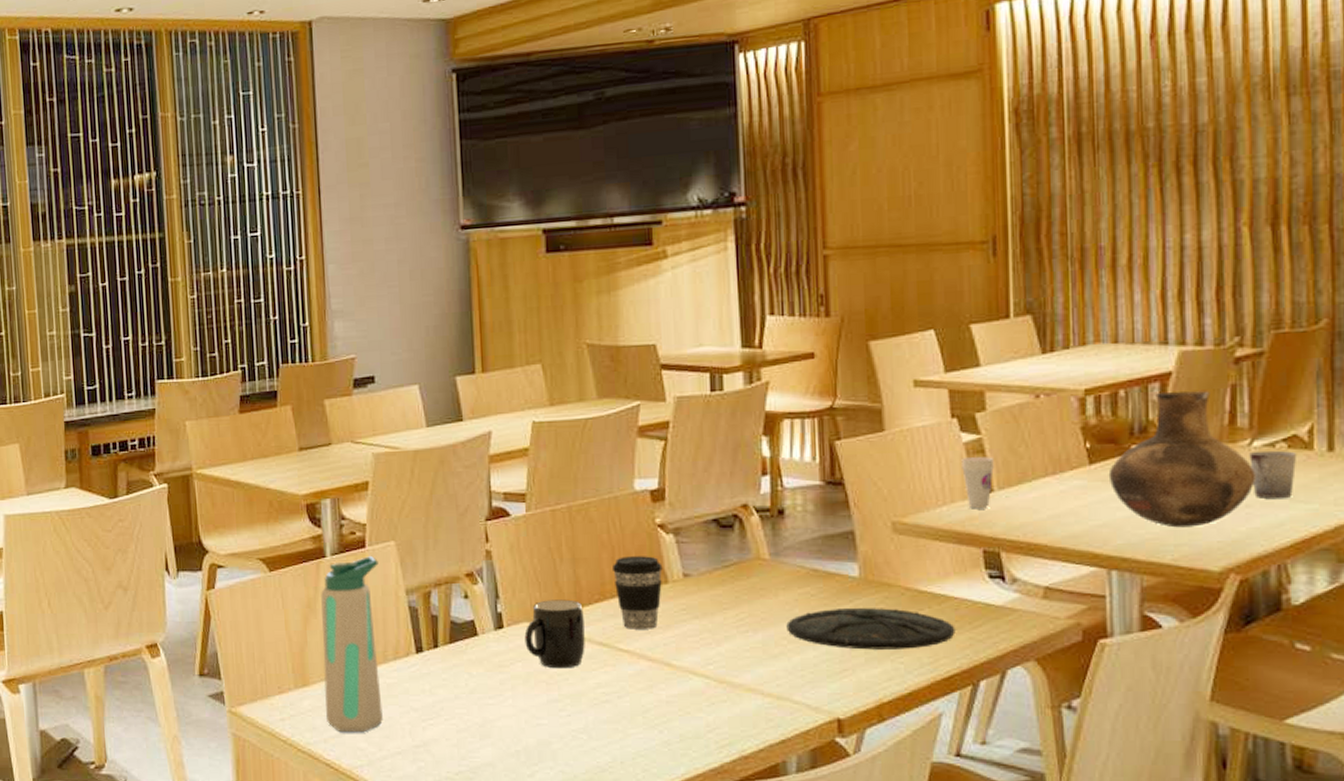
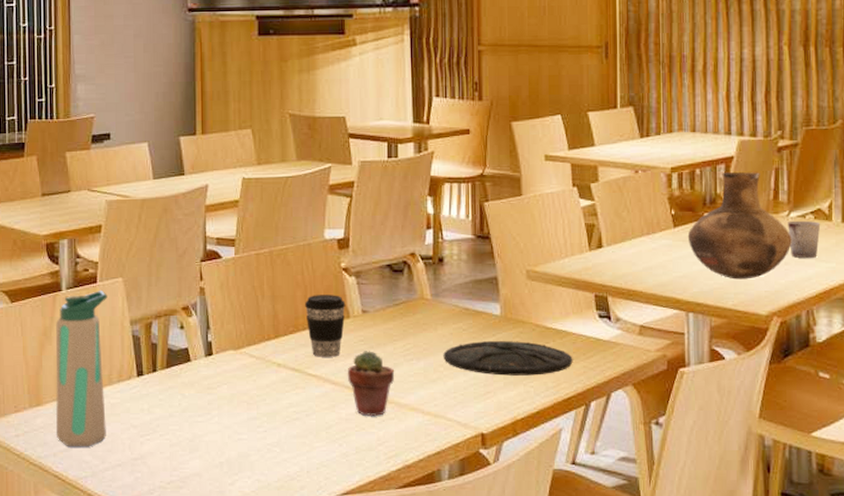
mug: present [524,599,585,669] -> none [230,331,280,391]
potted succulent: none [666,621,726,699] -> present [347,351,395,417]
cup: present [961,457,994,509] -> none [580,219,604,261]

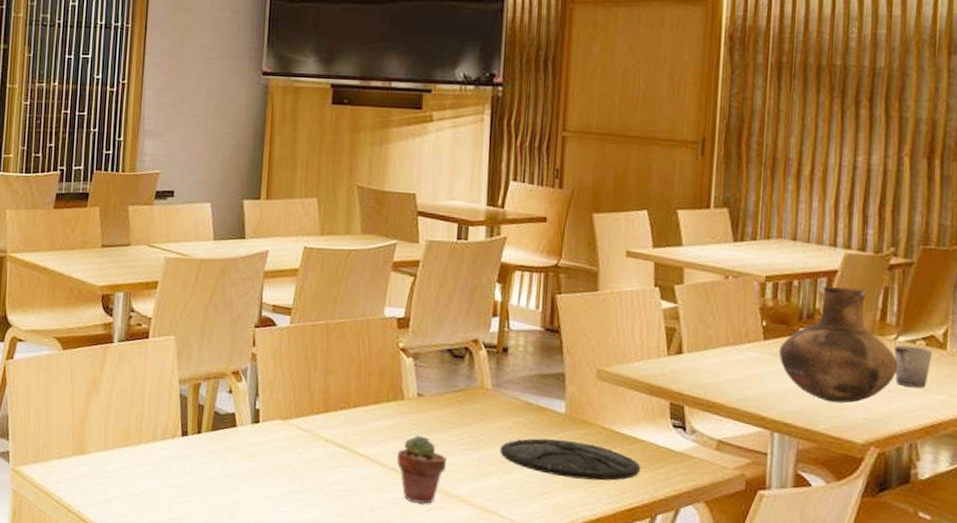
water bottle: present [55,290,107,447] -> none [97,345,158,501]
coffee cup: present [305,295,346,357] -> none [358,372,401,438]

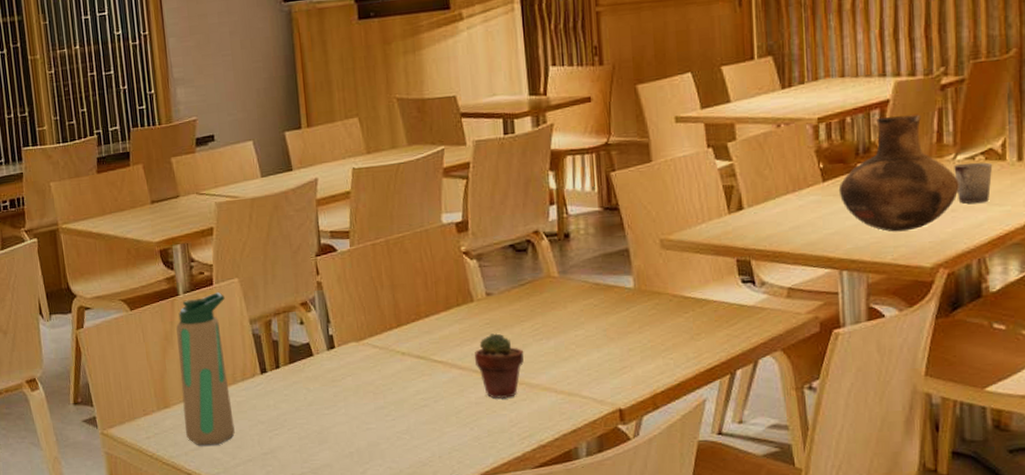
water bottle: none [97,345,158,501] -> present [176,291,235,446]
plate: present [500,438,641,481] -> none [574,313,715,350]

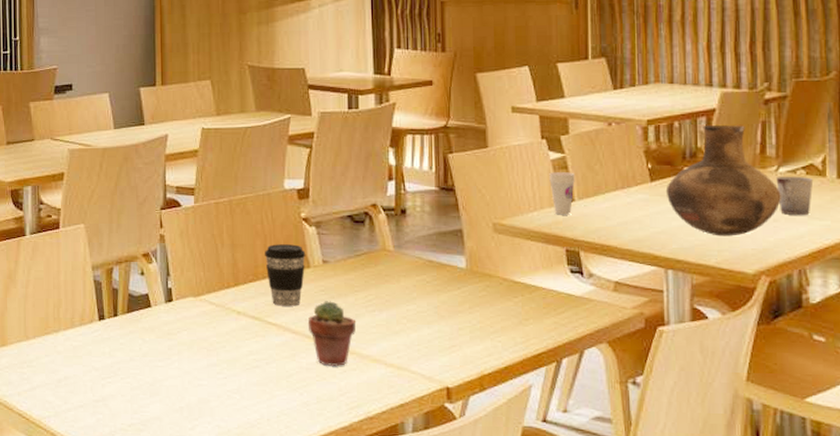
water bottle: present [176,291,235,446] -> none [19,235,70,388]
coffee cup: none [426,279,469,343] -> present [265,244,306,306]
cup: none [717,179,744,225] -> present [549,172,575,215]

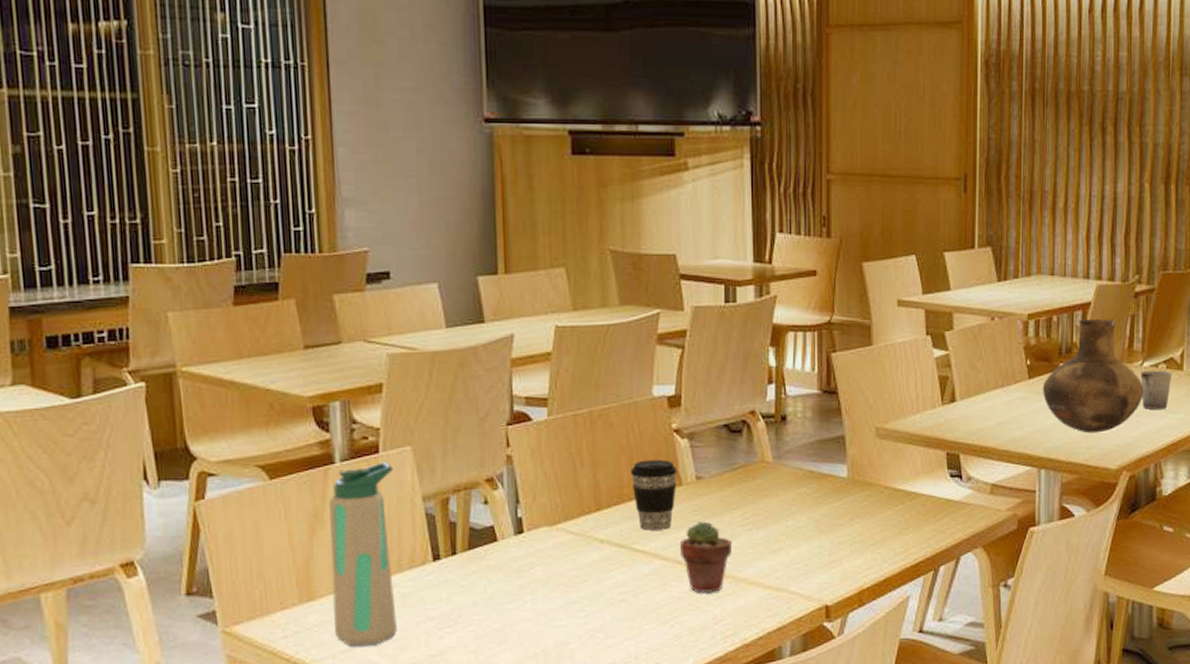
water bottle: none [19,235,70,388] -> present [329,461,397,647]
cup: present [549,172,575,215] -> none [933,371,958,417]

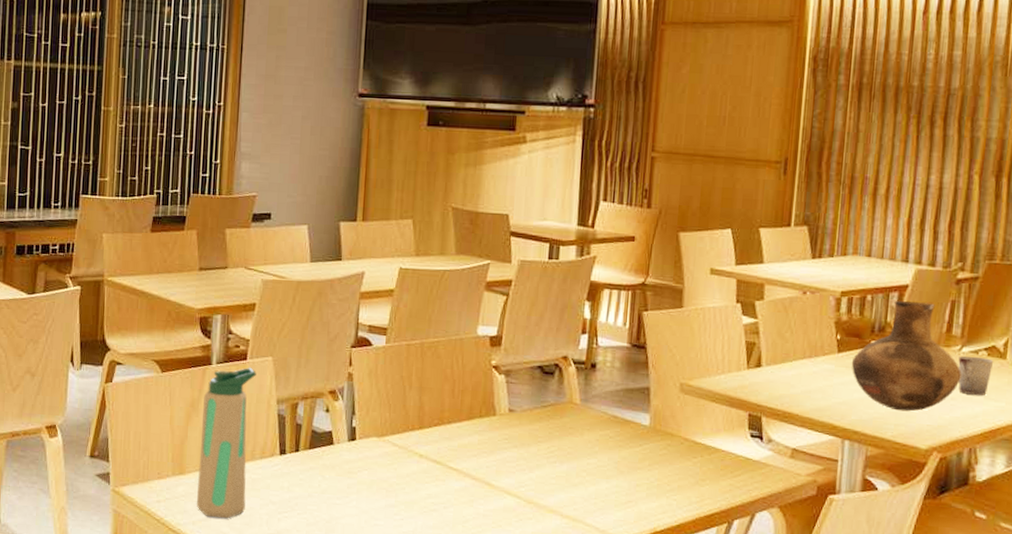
coffee cup: present [631,460,678,531] -> none [452,390,493,453]
potted succulent: present [679,521,733,594] -> none [488,449,537,515]

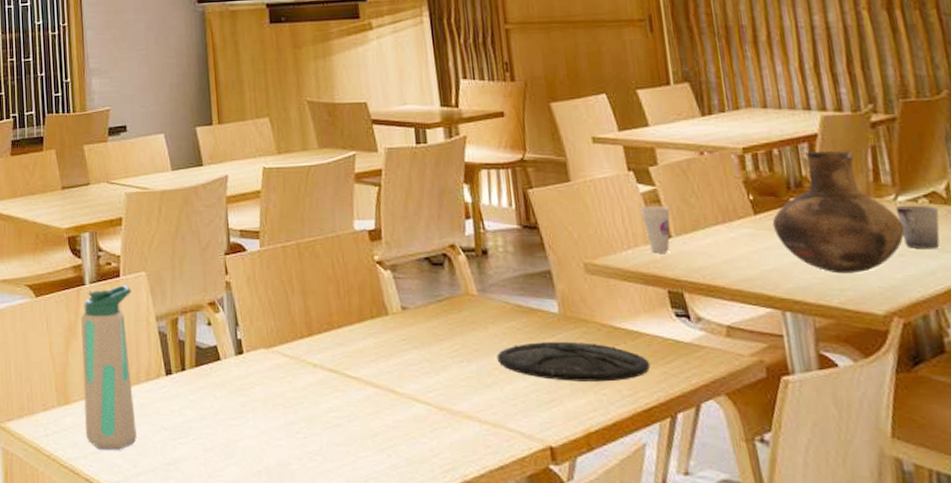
plate: none [587,450,720,489] -> present [497,342,650,382]
cup: none [740,336,765,380] -> present [640,206,670,253]

